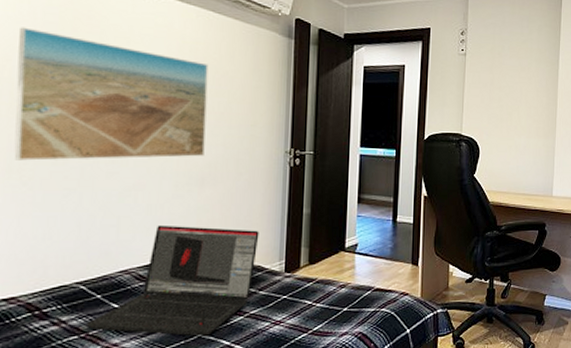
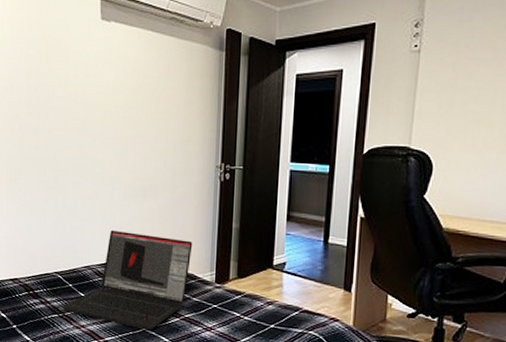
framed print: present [14,27,209,161] -> none [12,61,149,172]

